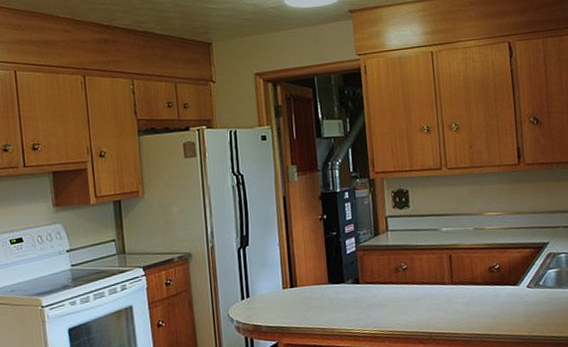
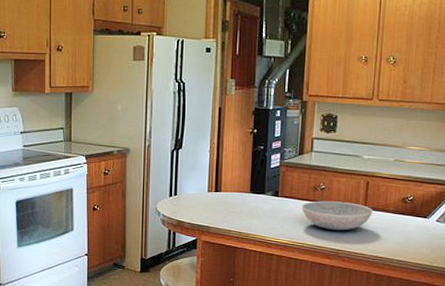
dish: none [385,280,461,312] -> present [301,201,373,231]

